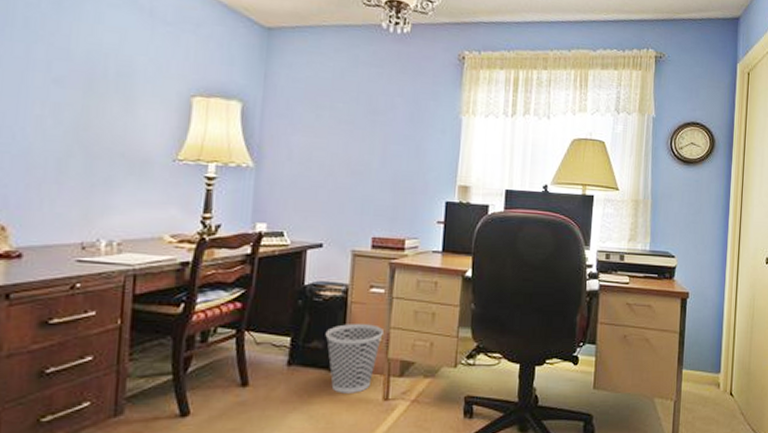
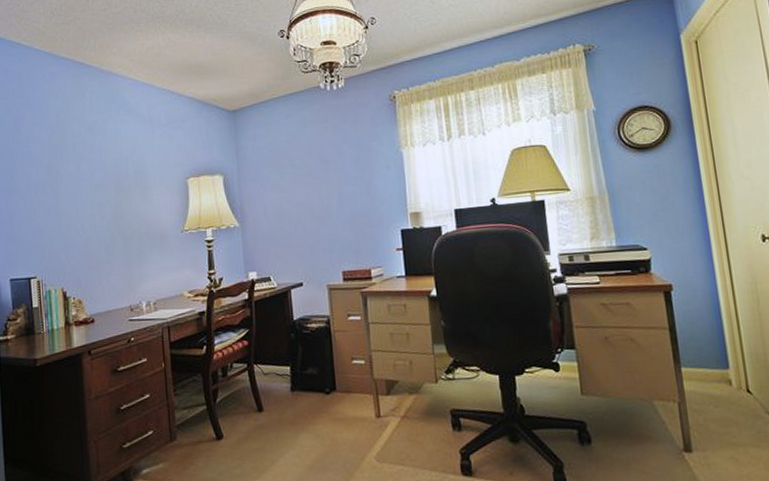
wastebasket: present [325,324,383,394] -> none [317,349,366,413]

